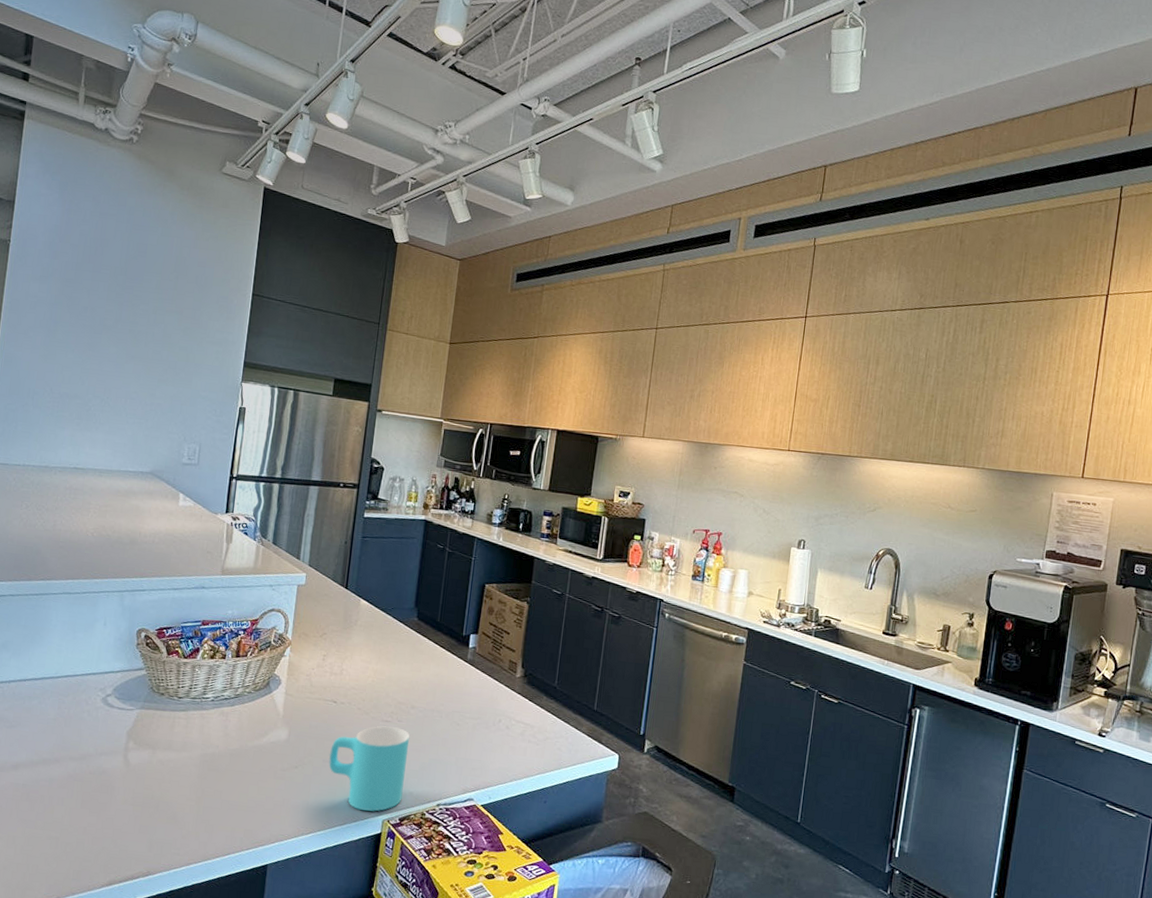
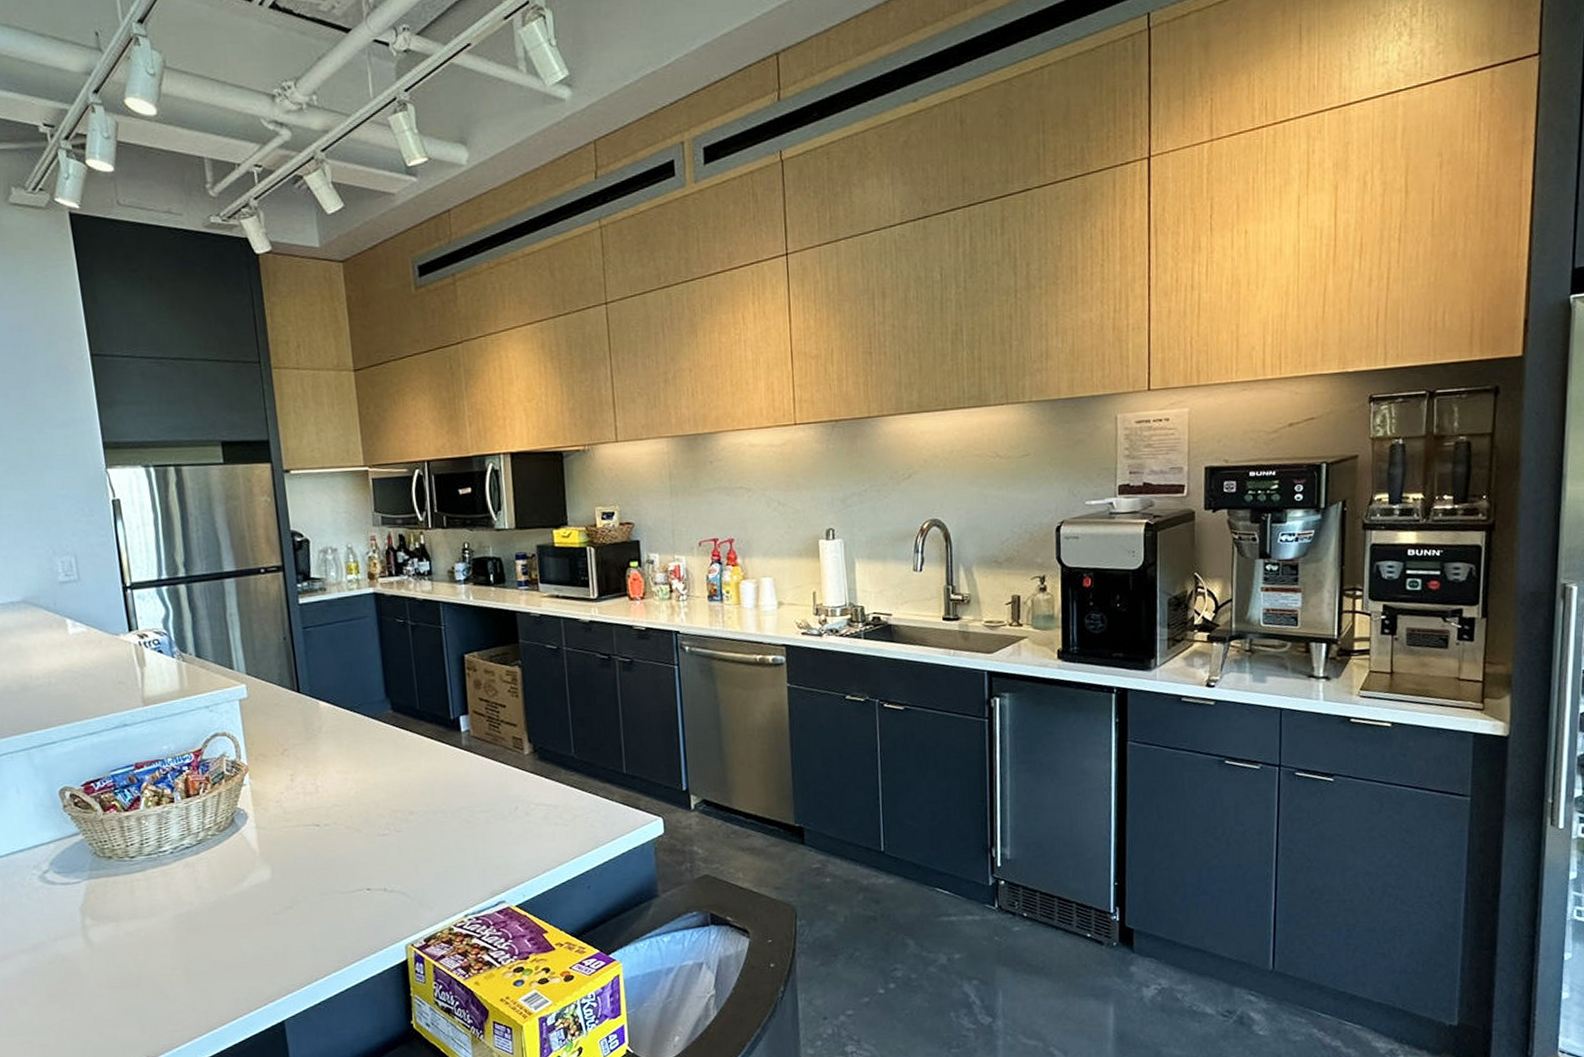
cup: present [328,726,410,812] -> none [325,839,423,940]

